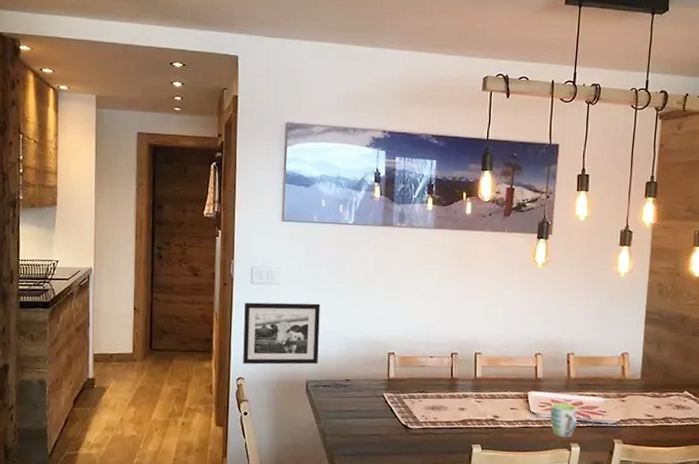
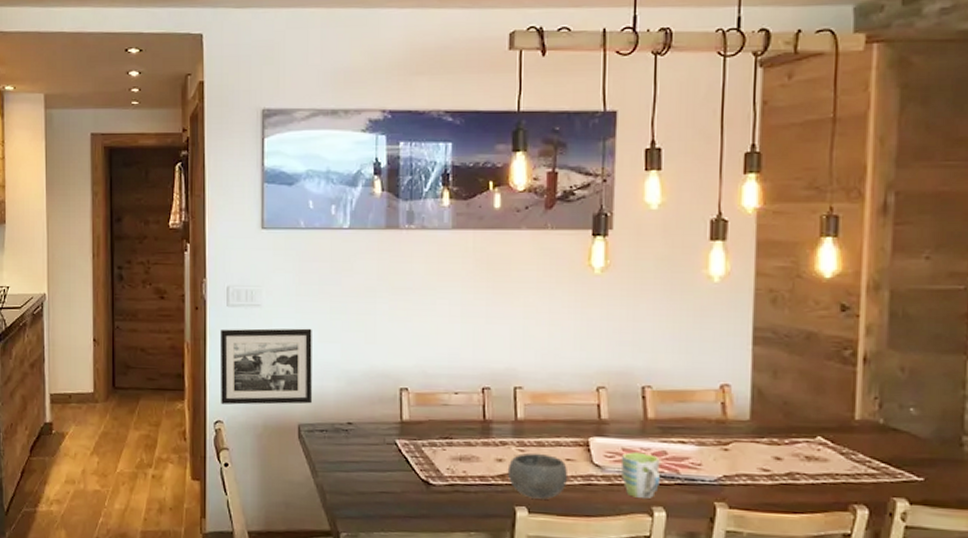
bowl: none [467,403,512,439] -> present [507,453,569,499]

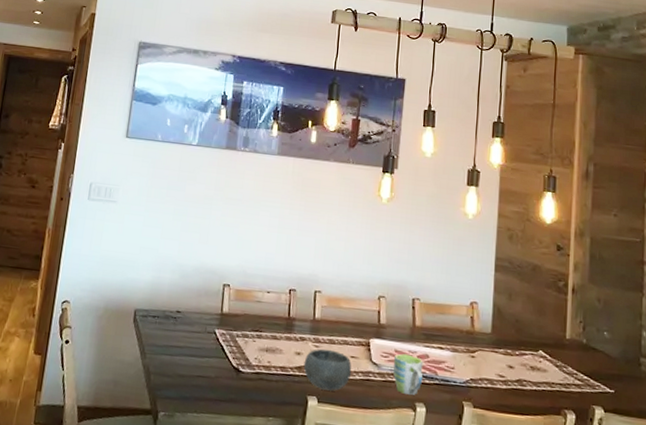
picture frame: present [220,328,312,405] -> none [70,219,157,292]

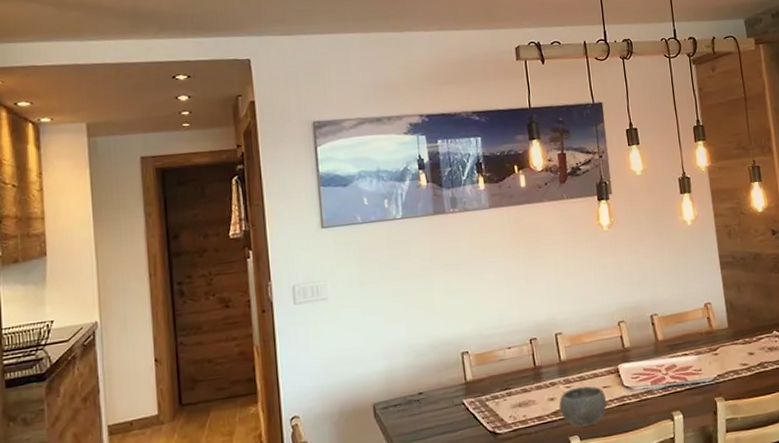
mug: present [393,353,423,395] -> none [643,369,675,408]

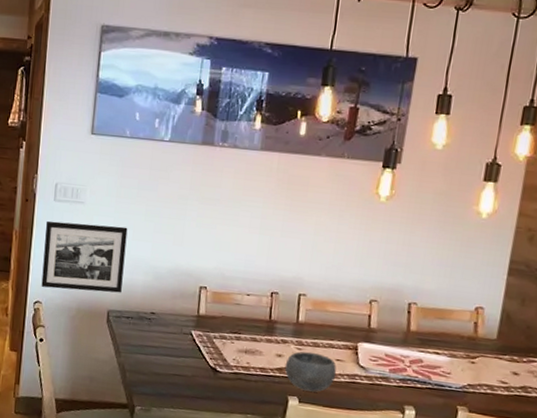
picture frame: none [288,312,384,400] -> present [41,220,128,293]

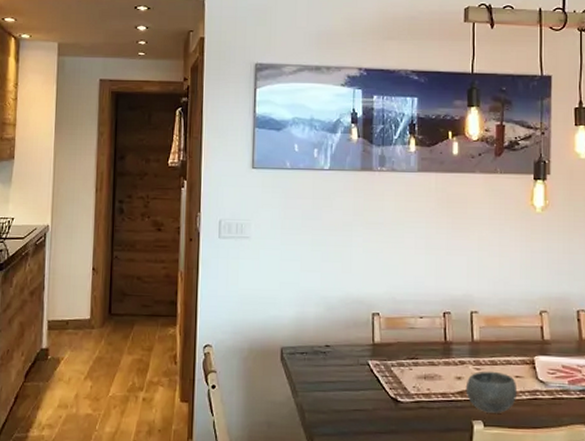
picture frame: present [41,220,128,293] -> none [210,258,295,330]

